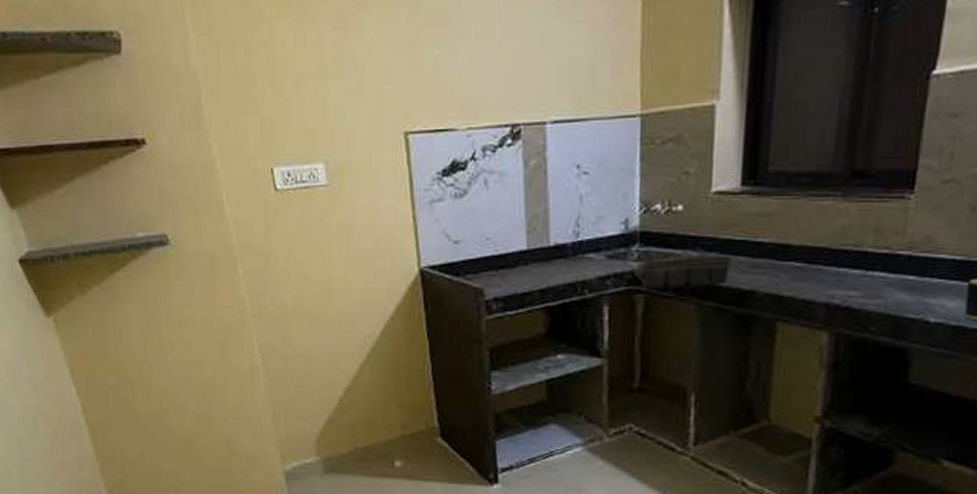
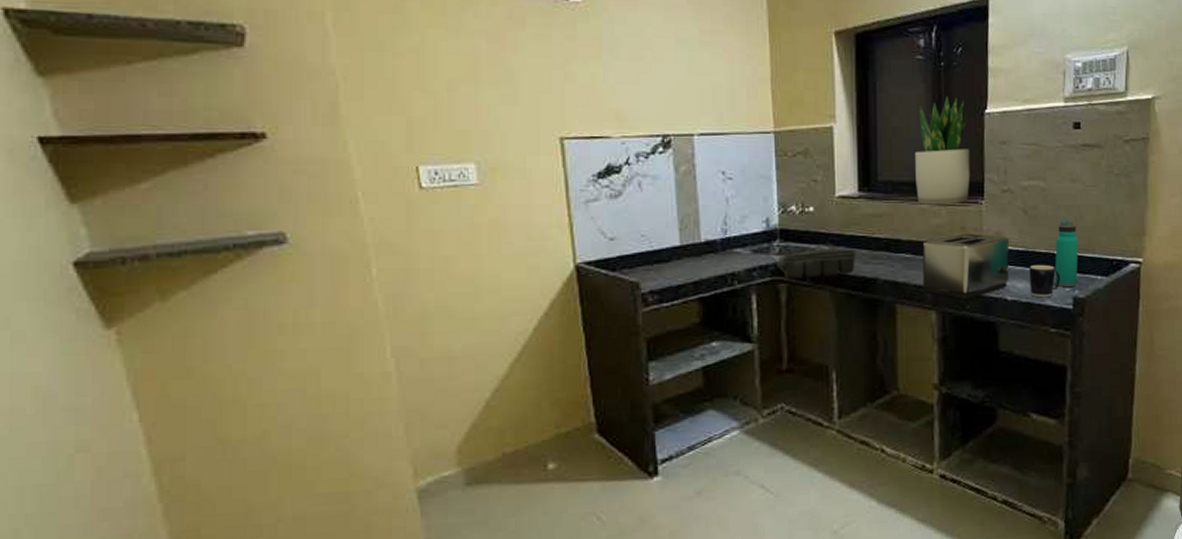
toaster: none [814,237,943,320] -> present [922,233,1009,300]
planter: none [818,55,905,201] -> present [915,96,970,205]

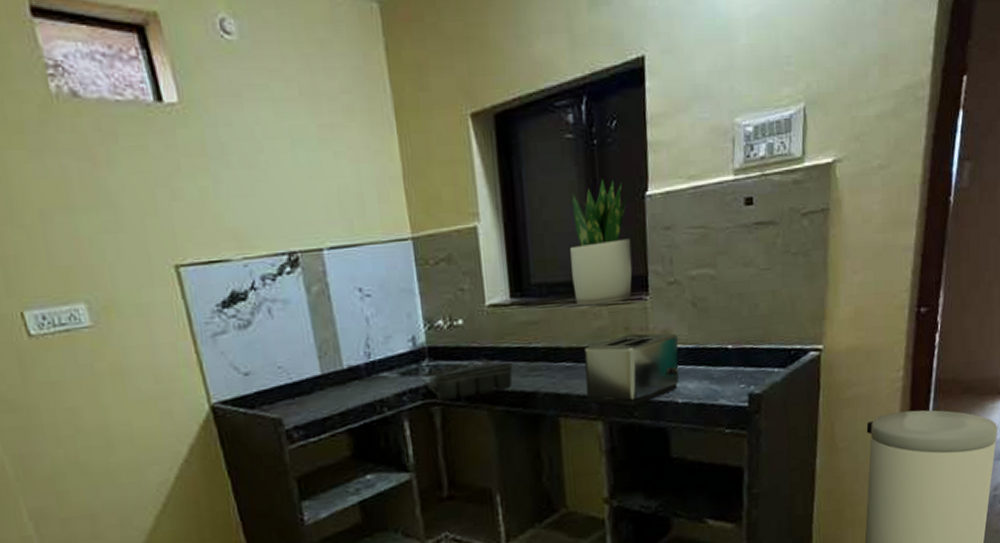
mug: present [1029,264,1061,298] -> none [701,360,735,398]
water bottle: present [1054,219,1079,288] -> none [728,309,754,384]

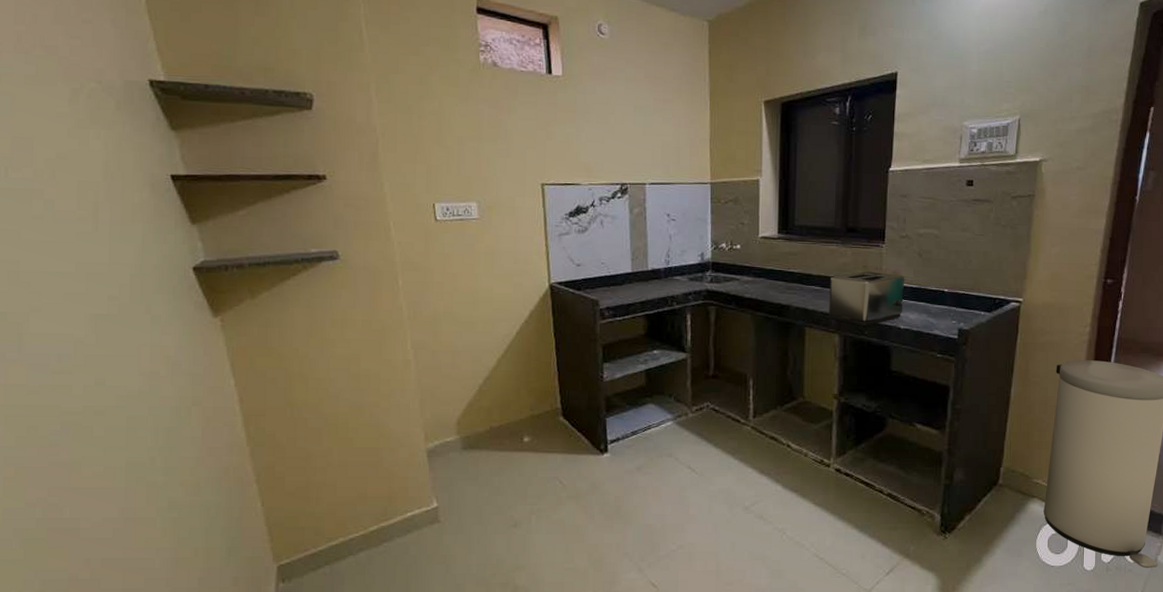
dish rack: present [424,359,514,401] -> none [706,276,775,304]
planter: present [570,180,633,307] -> none [826,156,874,247]

